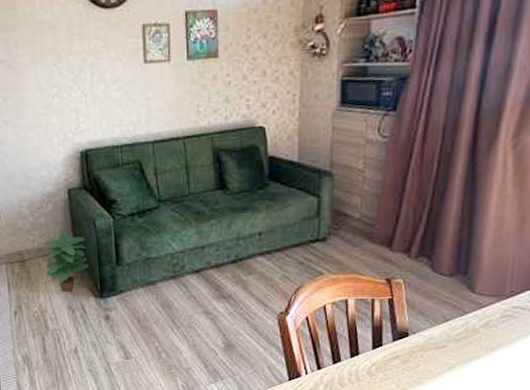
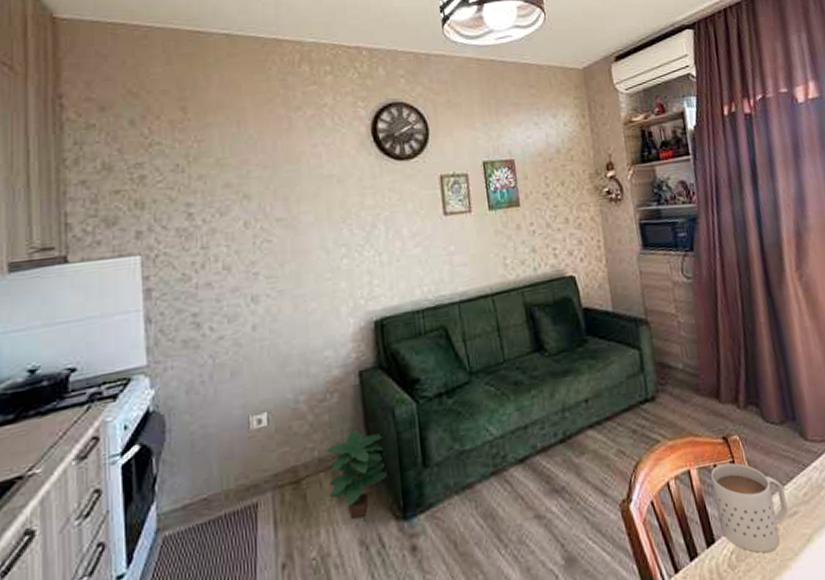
mug: none [366,299,438,370] -> present [710,462,789,553]

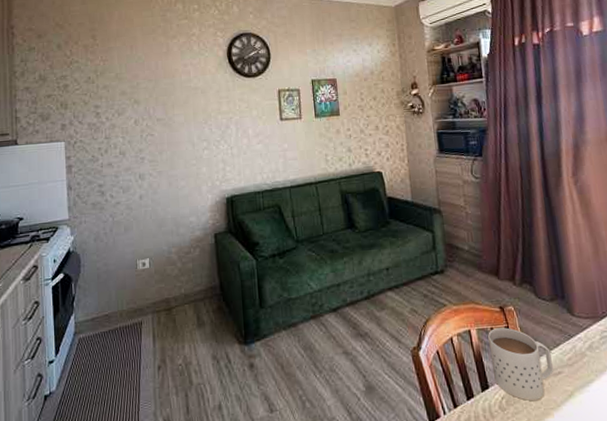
potted plant: present [326,428,389,519] -> none [190,275,234,339]

